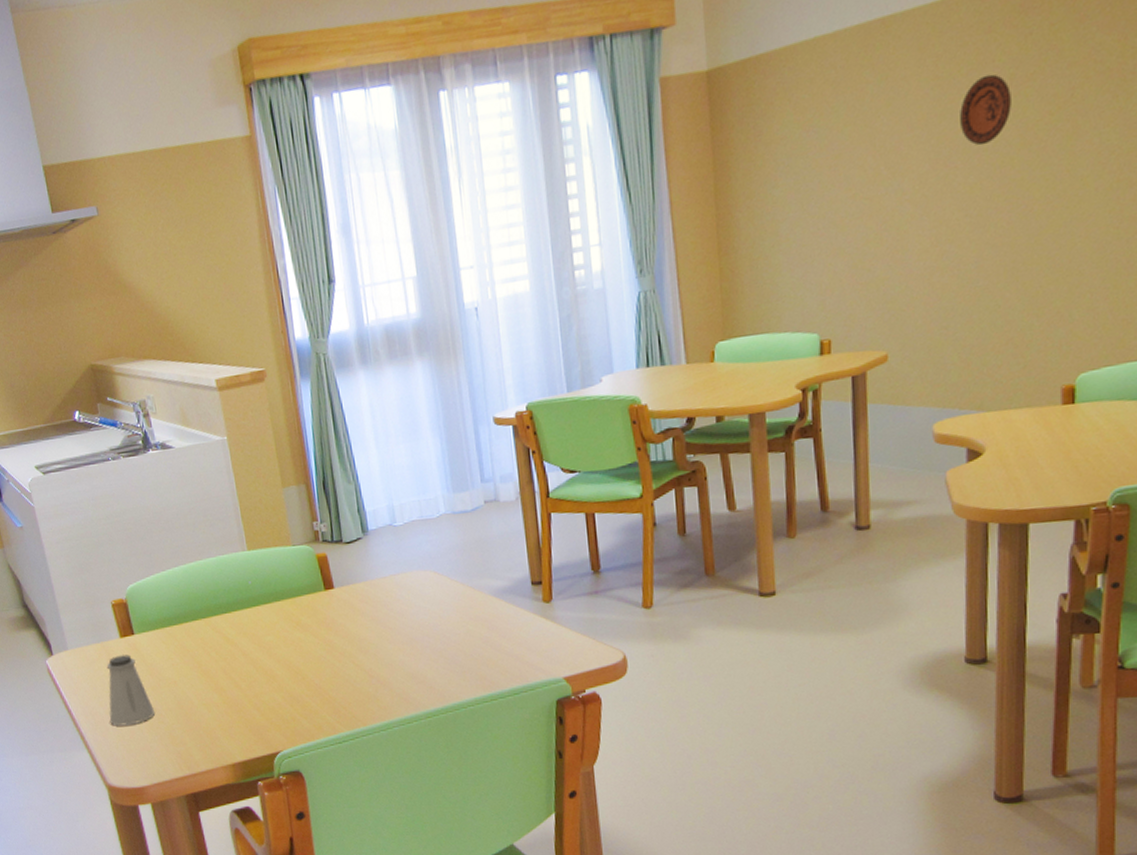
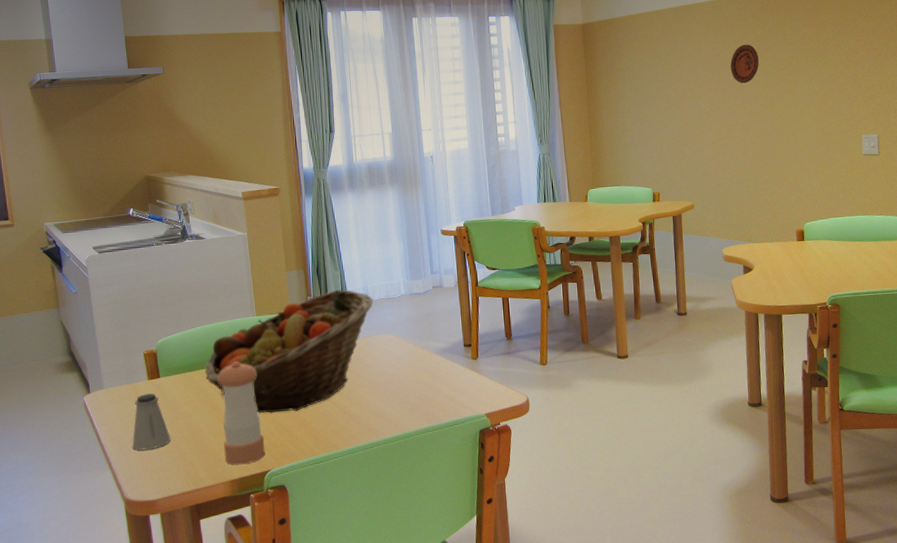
fruit basket: none [188,509,403,680] -> present [205,289,374,414]
pepper shaker: none [205,612,273,745] -> present [217,362,265,465]

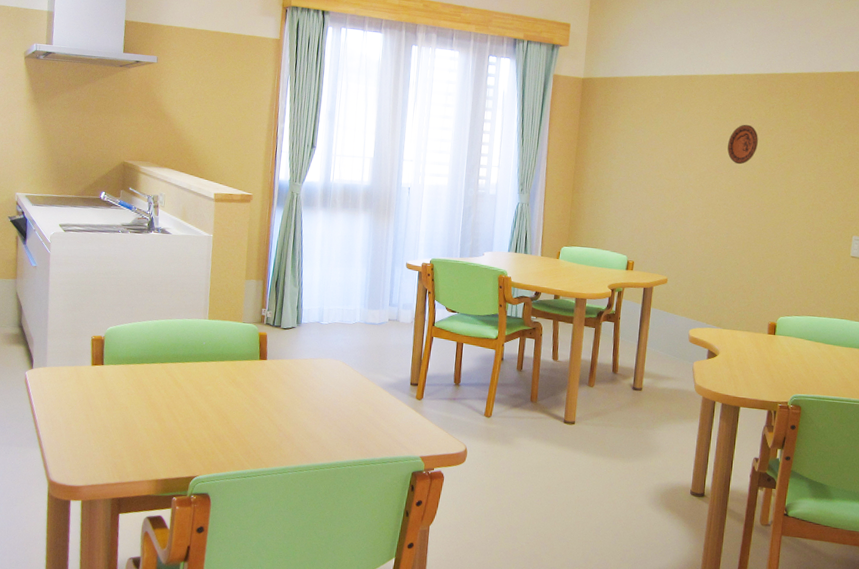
saltshaker: present [132,393,170,450] -> none [65,379,104,435]
fruit basket: present [205,289,374,414] -> none [148,306,328,422]
pepper shaker: present [217,362,265,465] -> none [154,361,199,466]

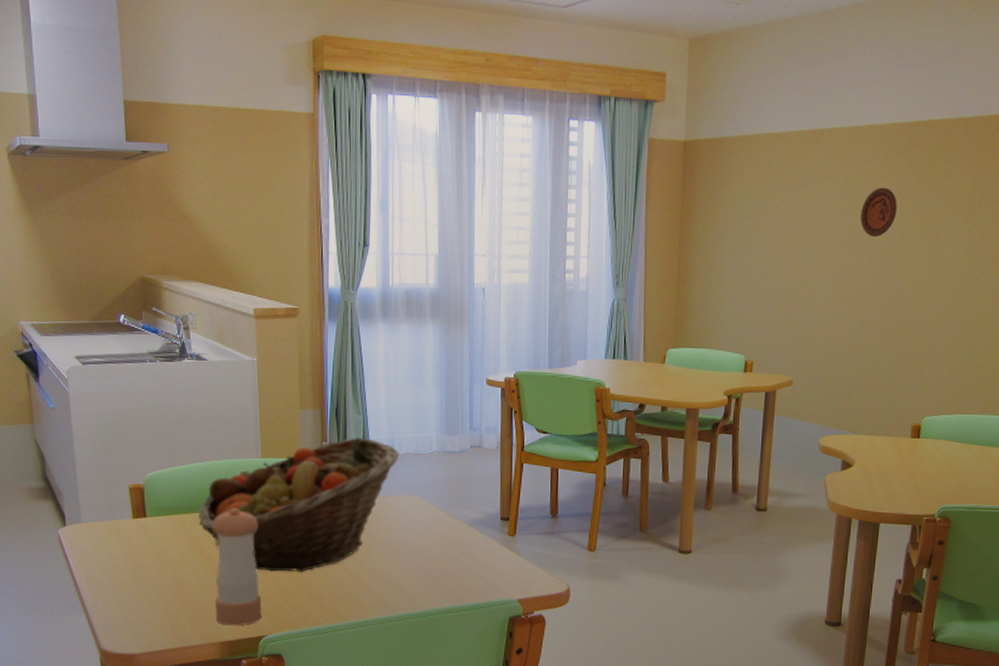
fruit basket: none [148,306,328,422] -> present [199,437,400,573]
pepper shaker: none [154,361,199,466] -> present [212,508,262,626]

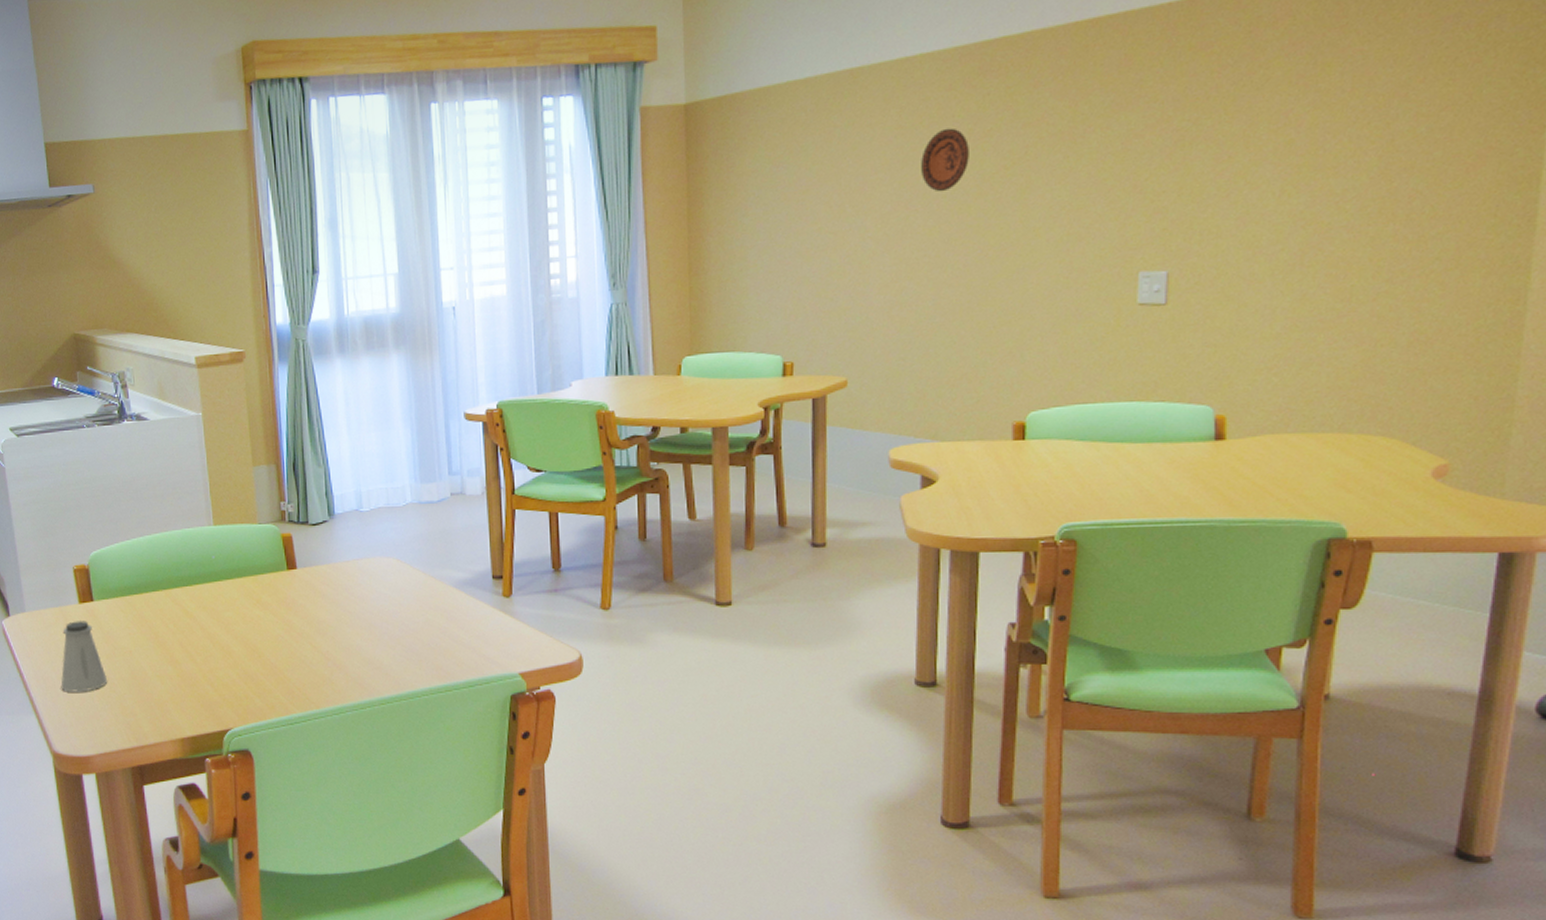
saltshaker: none [111,534,155,597] -> present [61,621,107,692]
fruit basket: present [199,437,400,573] -> none [149,493,369,655]
pepper shaker: present [212,508,262,626] -> none [164,585,225,719]

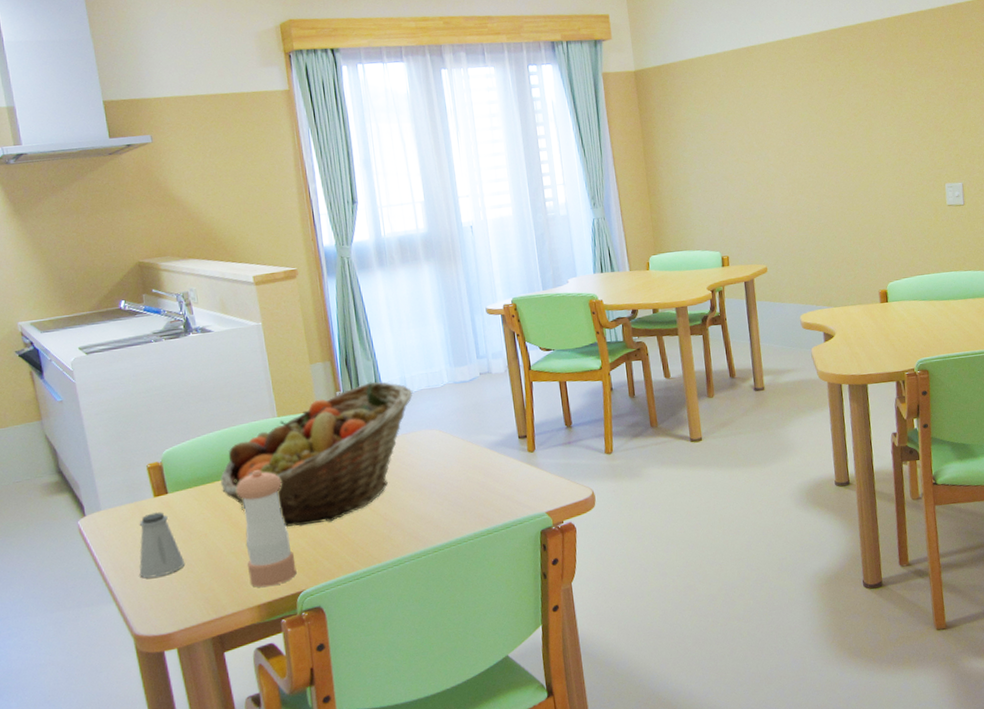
fruit basket: none [149,493,369,655] -> present [220,381,413,528]
pepper shaker: none [164,585,225,719] -> present [236,470,297,588]
decorative plate: present [921,128,969,192] -> none [800,88,832,132]

